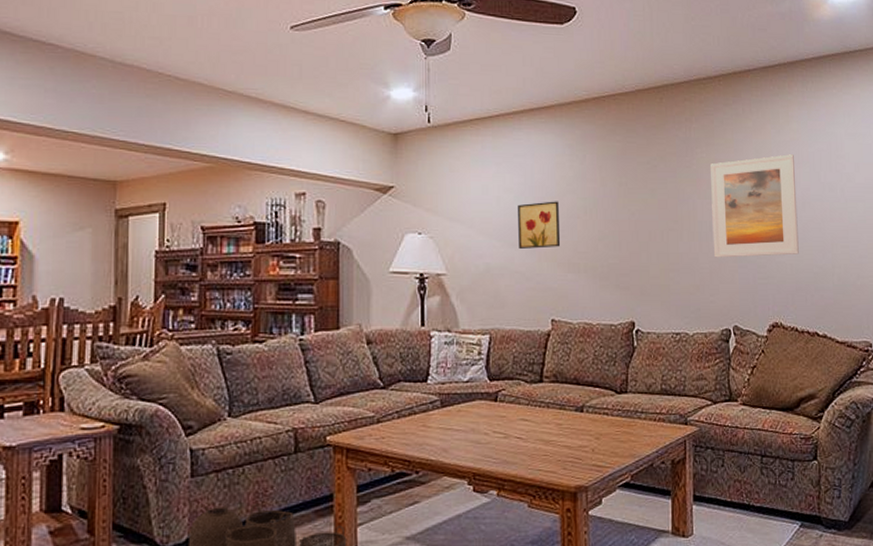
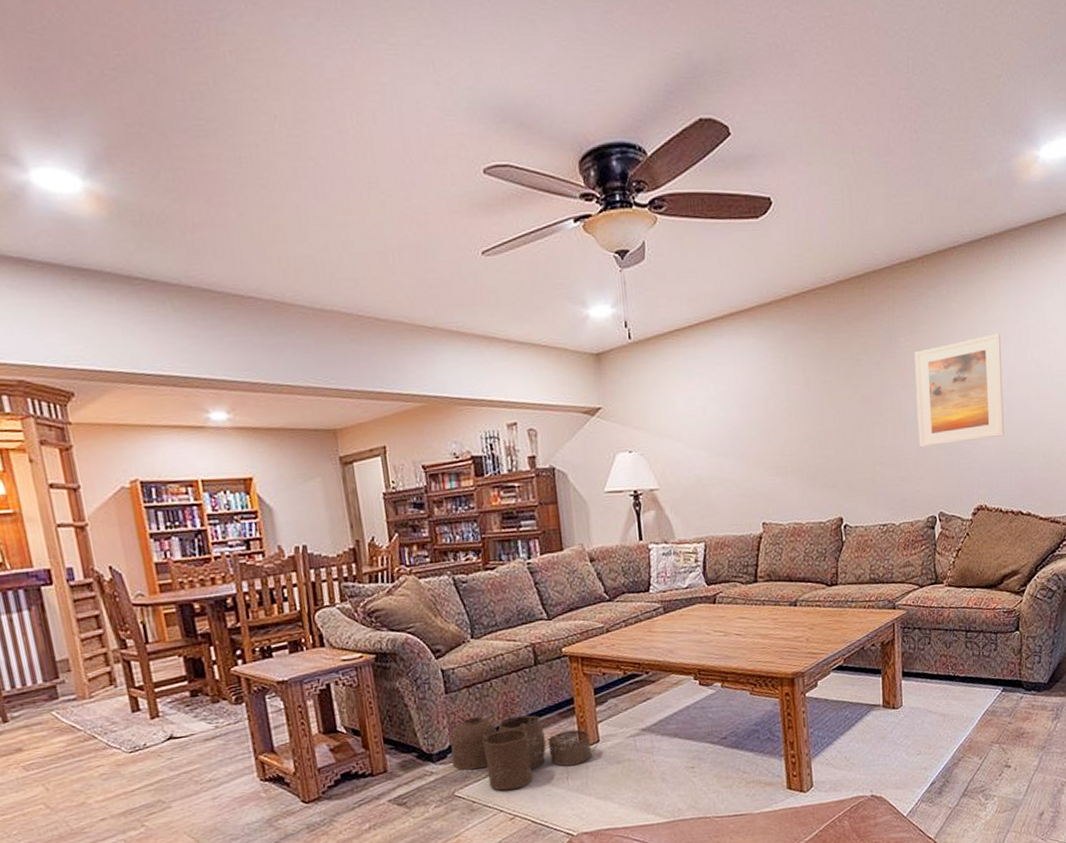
wall art: present [518,201,561,250] -> none [724,406,768,458]

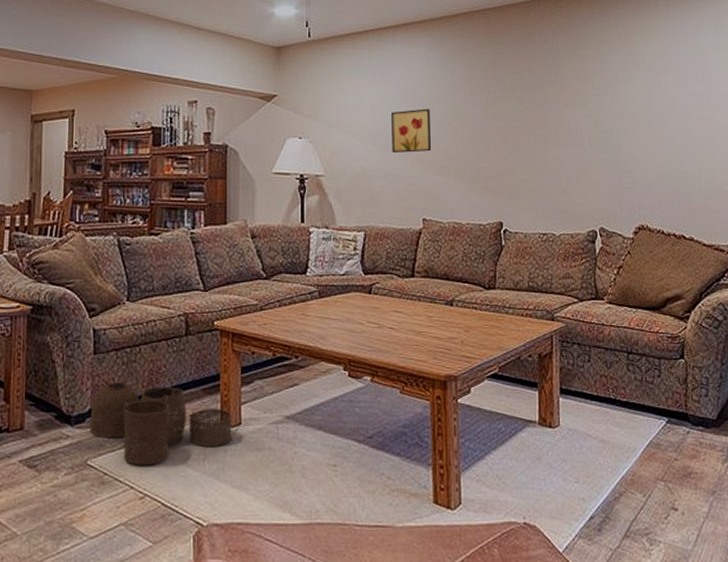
wall art: none [724,406,768,458] -> present [391,108,432,154]
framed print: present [915,333,1004,448] -> none [577,64,665,163]

